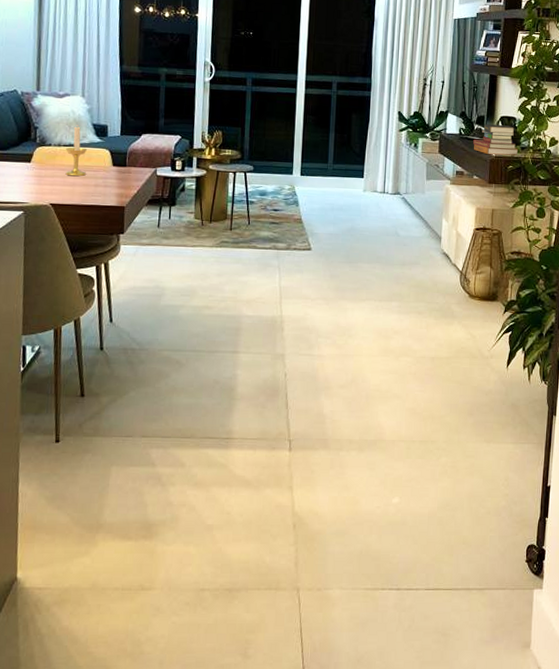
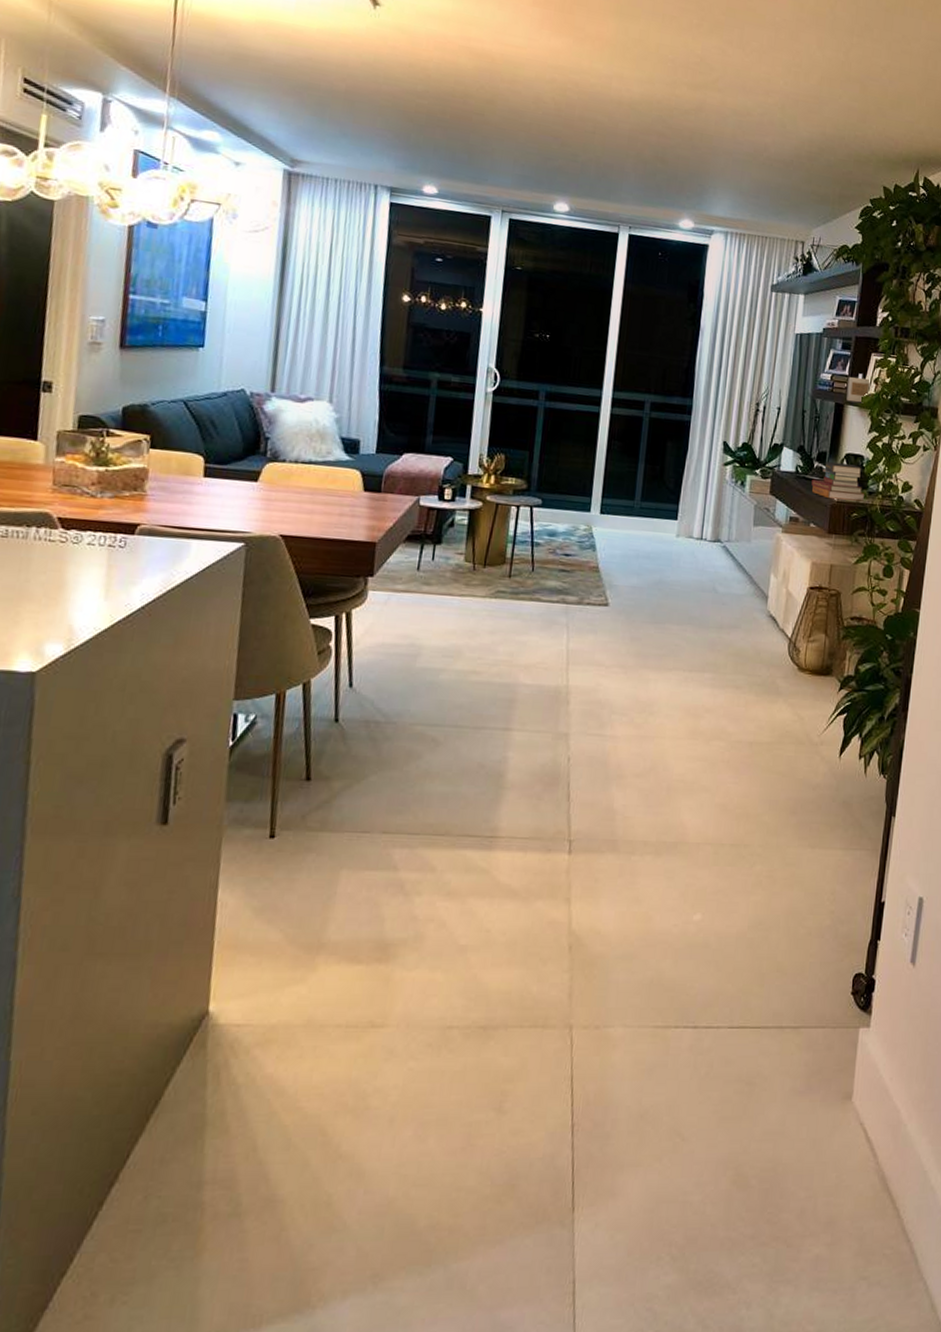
candlestick: present [65,125,88,177] -> none [302,437,333,503]
candle: none [499,49,520,74] -> present [846,373,872,404]

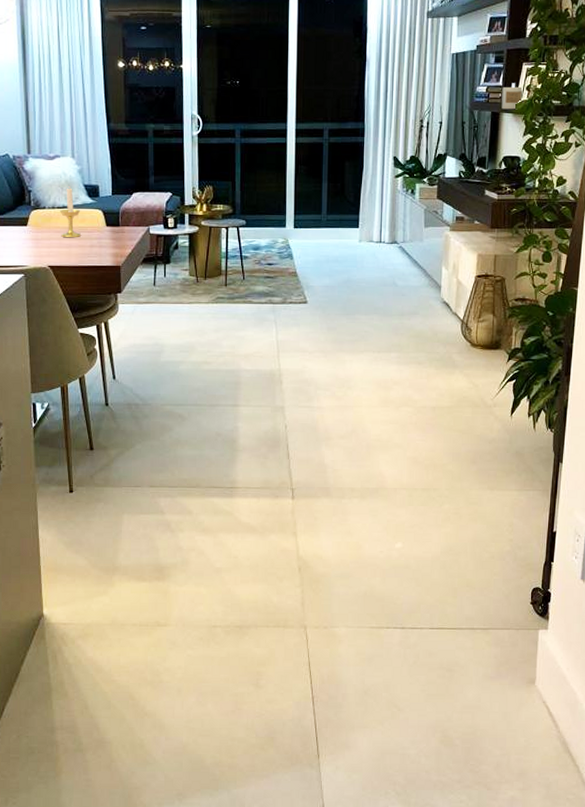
candlestick: none [302,437,333,503] -> present [60,186,81,238]
books: present [811,462,865,502] -> none [474,165,523,198]

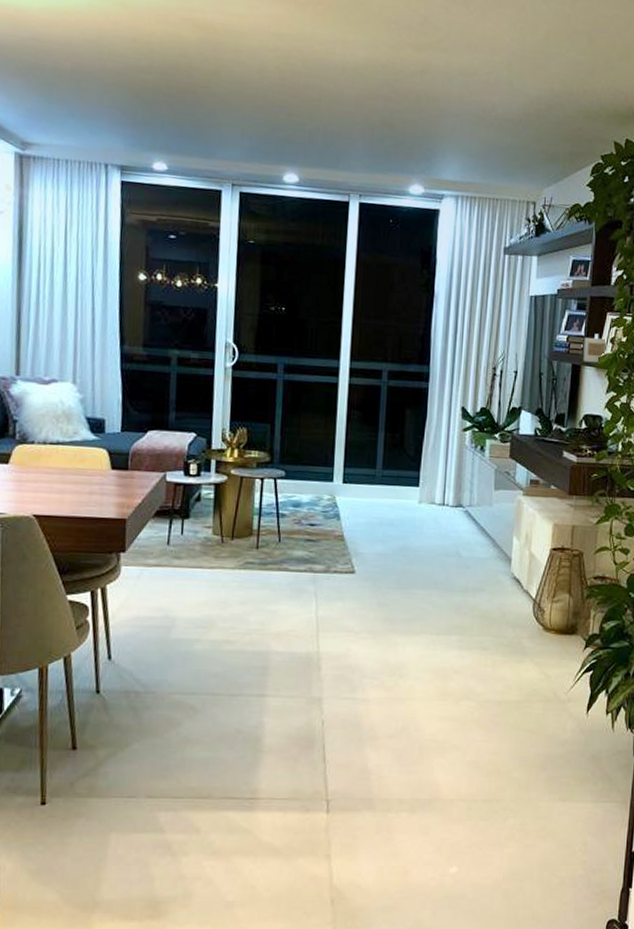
candlestick: present [60,186,81,238] -> none [52,418,80,482]

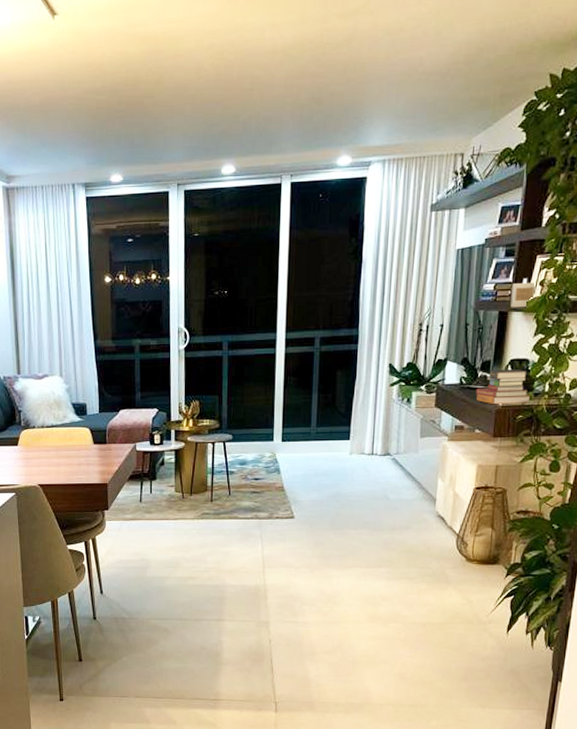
books: none [551,423,605,462] -> present [476,369,531,405]

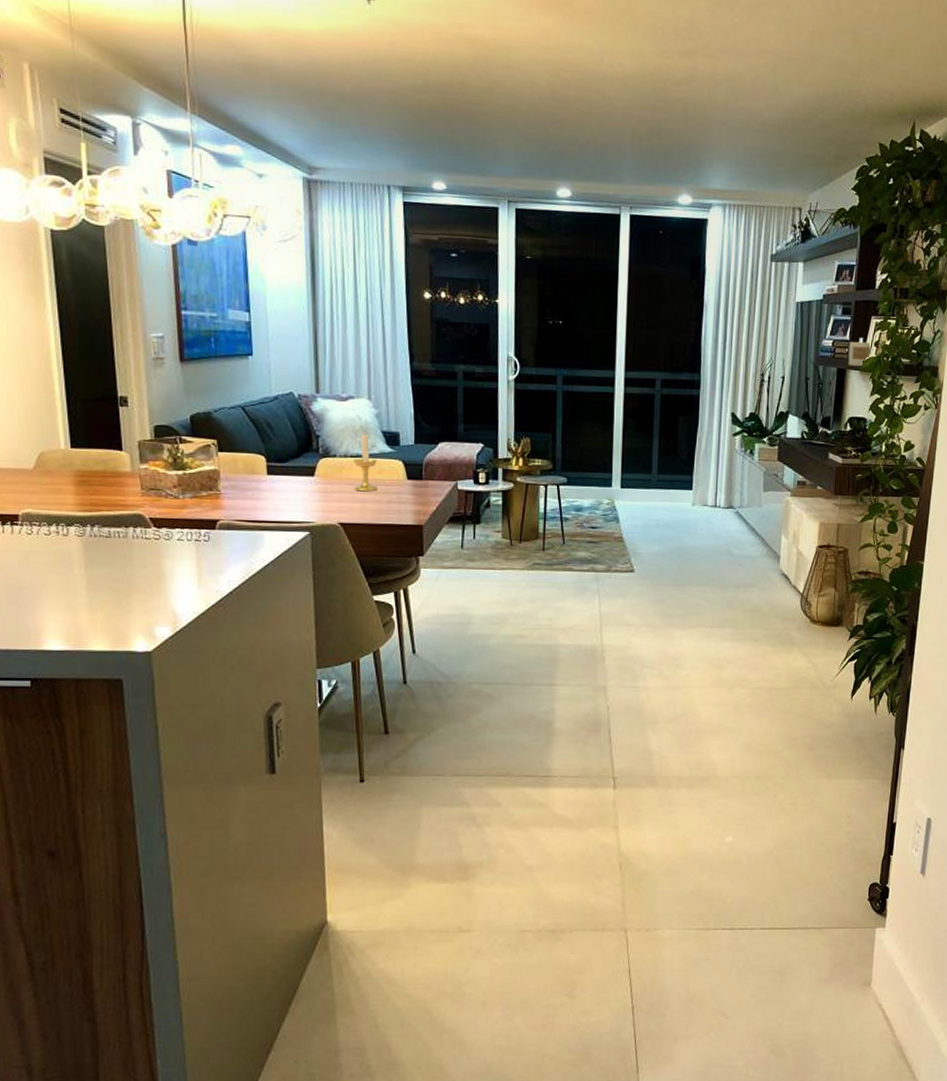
candlestick: none [49,405,69,457] -> present [353,432,378,492]
books: present [476,369,531,405] -> none [817,426,869,463]

